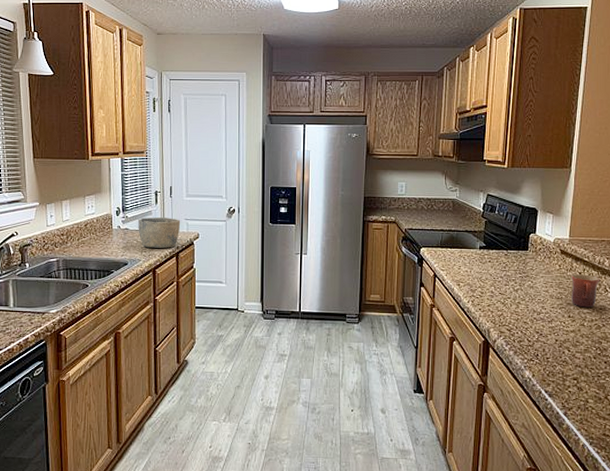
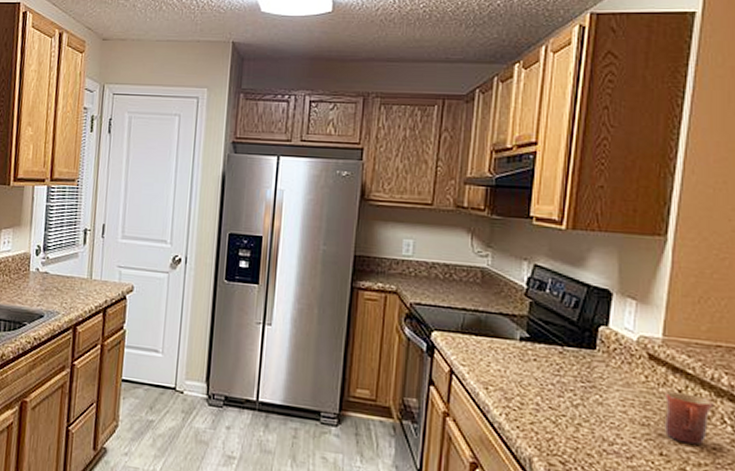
bowl: present [138,217,181,248] -> none [59,260,113,301]

